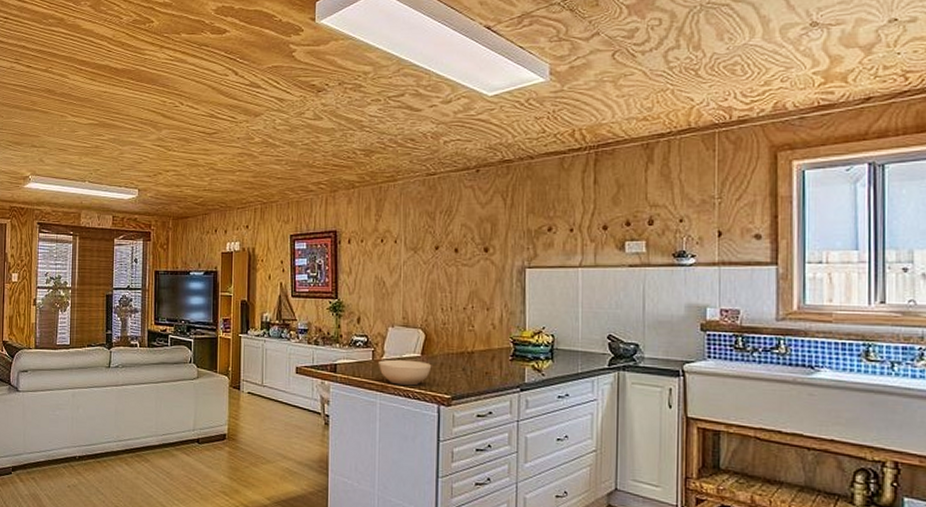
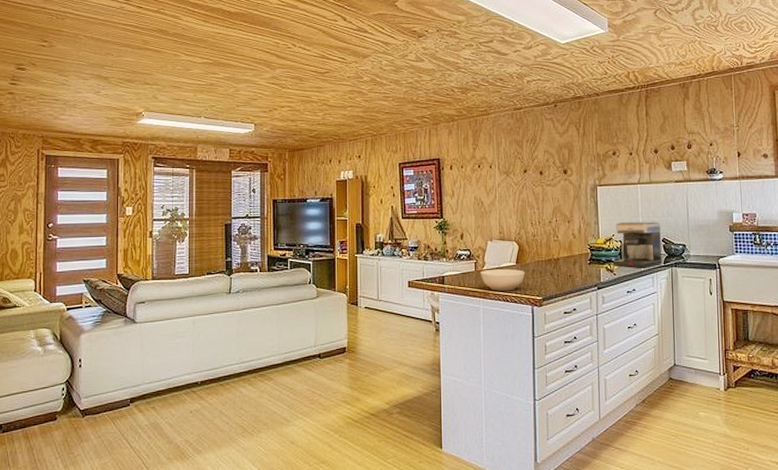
coffee maker: none [542,313,606,370] -> present [613,222,662,268]

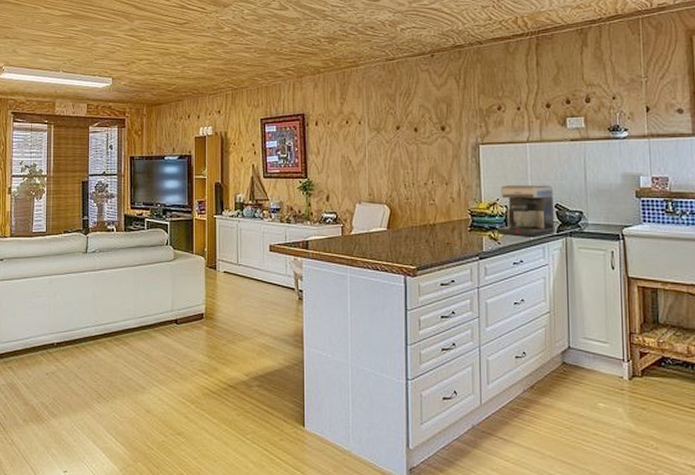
bowl: present [479,268,526,291] -> none [347,234,398,259]

